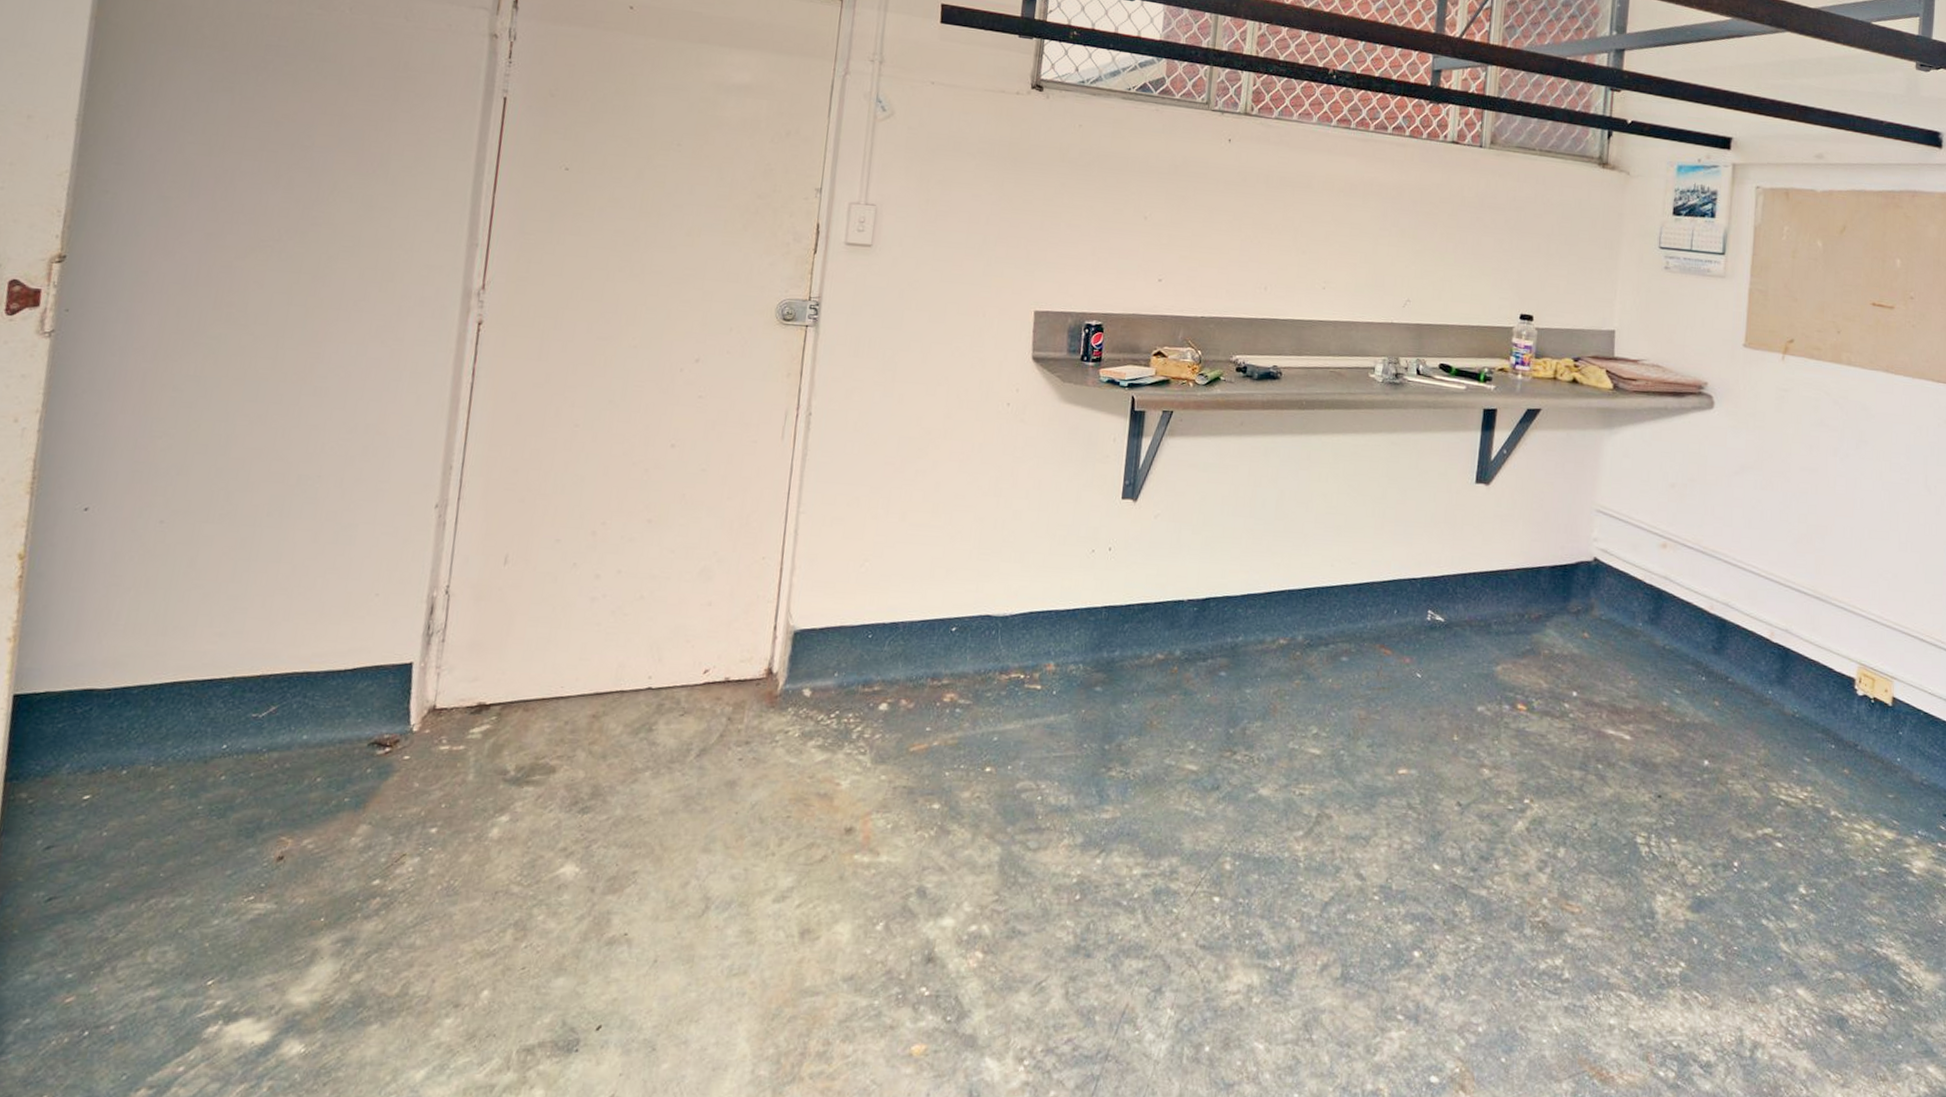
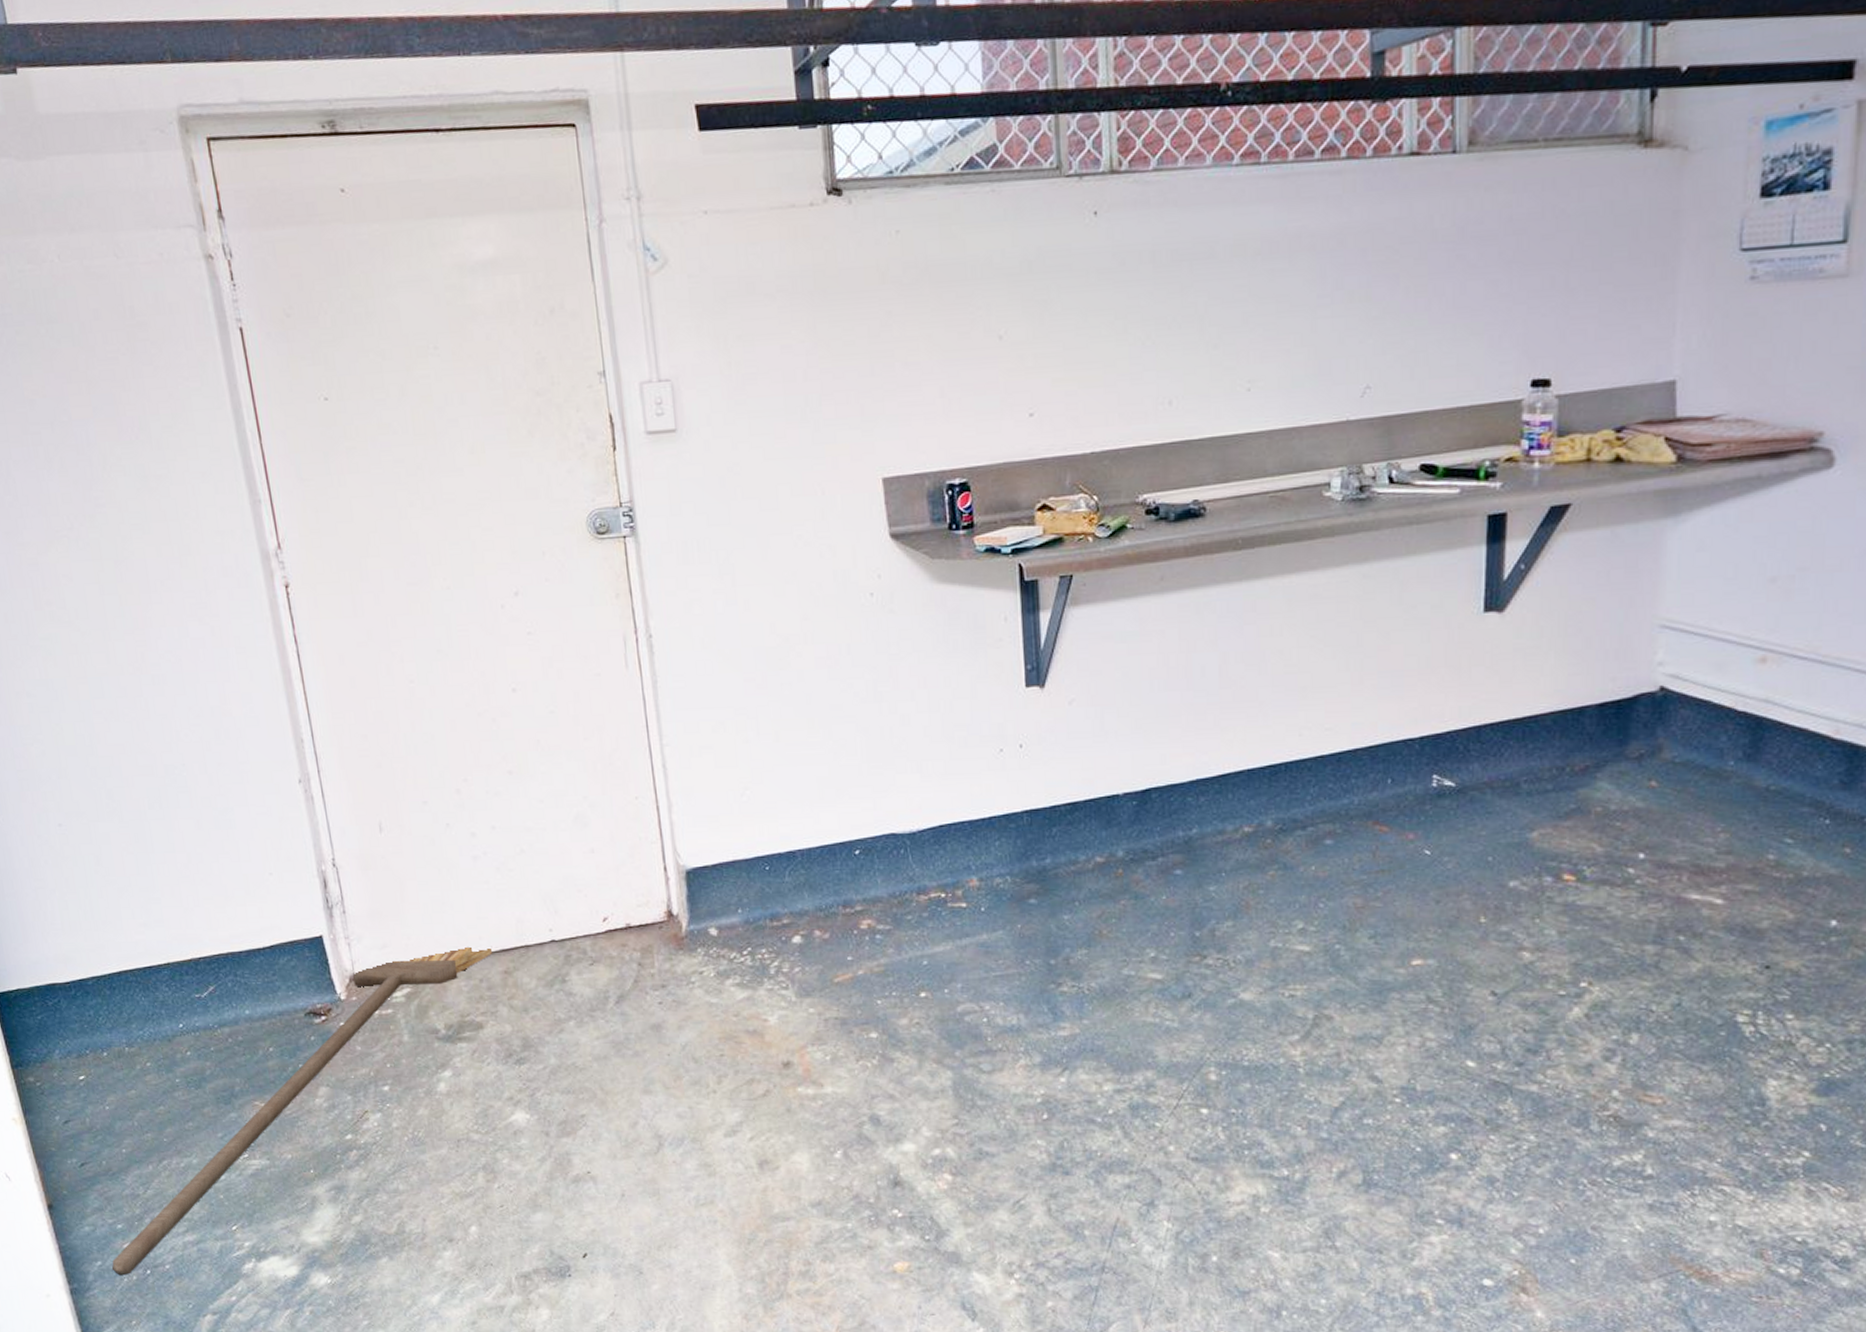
broom: none [40,688,587,1037] -> present [111,946,493,1276]

